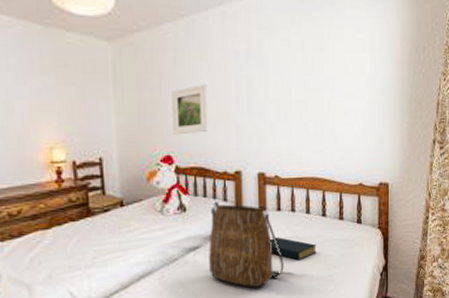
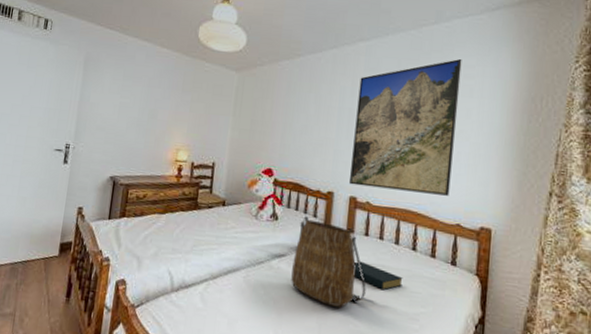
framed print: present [171,84,208,135] -> none [276,111,313,153]
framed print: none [254,11,353,160] -> present [350,59,462,196]

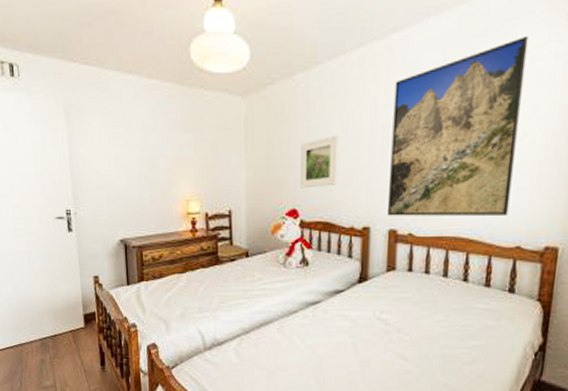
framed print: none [276,111,313,153] -> present [300,135,339,189]
tote bag: present [291,216,366,309] -> none [329,258,412,350]
hardback book: present [353,261,403,291] -> none [396,300,453,327]

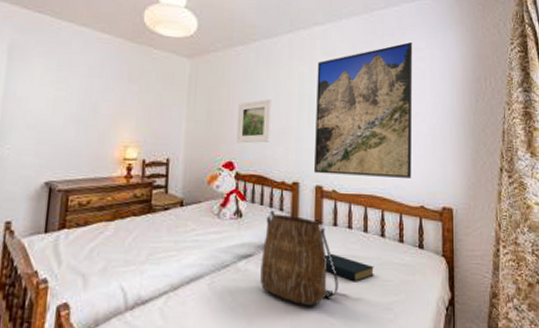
tote bag: none [329,258,412,350] -> present [260,210,339,307]
hardback book: none [396,300,453,327] -> present [325,254,374,282]

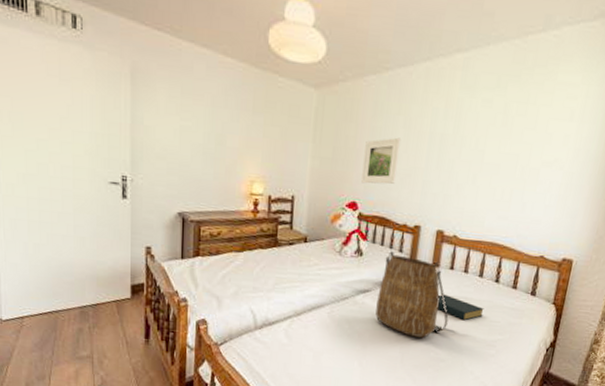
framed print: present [314,42,413,178] -> none [437,76,567,228]

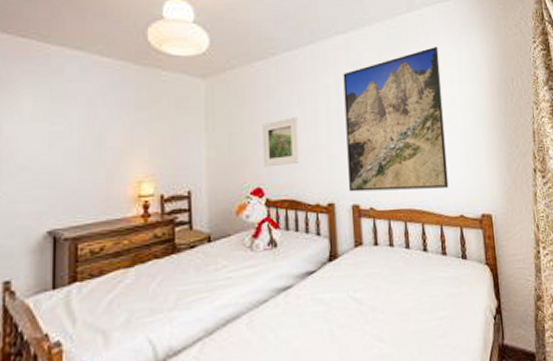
tote bag: present [375,251,449,339] -> none [301,236,385,334]
hardback book: present [436,294,484,321] -> none [368,275,420,302]
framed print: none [437,76,567,228] -> present [343,47,449,192]

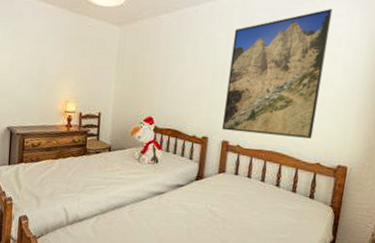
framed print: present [262,116,299,167] -> none [156,63,190,103]

